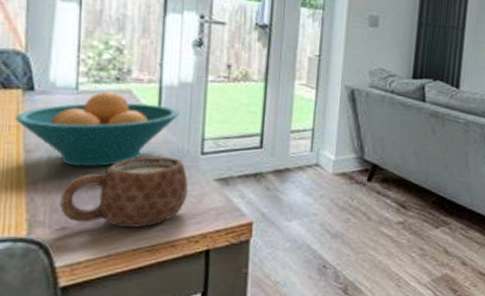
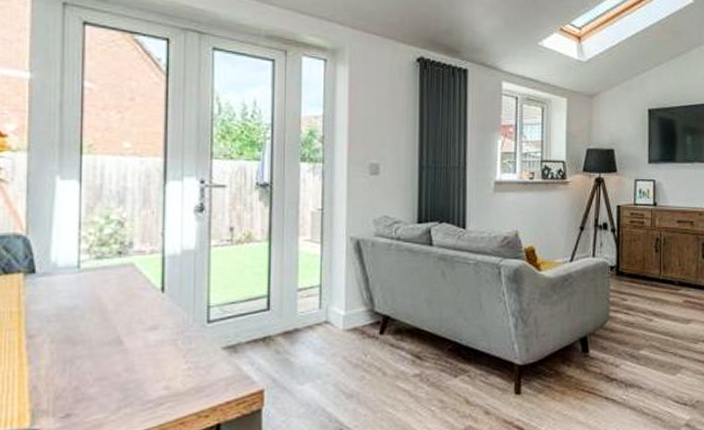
fruit bowl: present [15,91,179,167] -> none [17,267,183,348]
mug: present [60,156,188,227] -> none [64,329,195,408]

